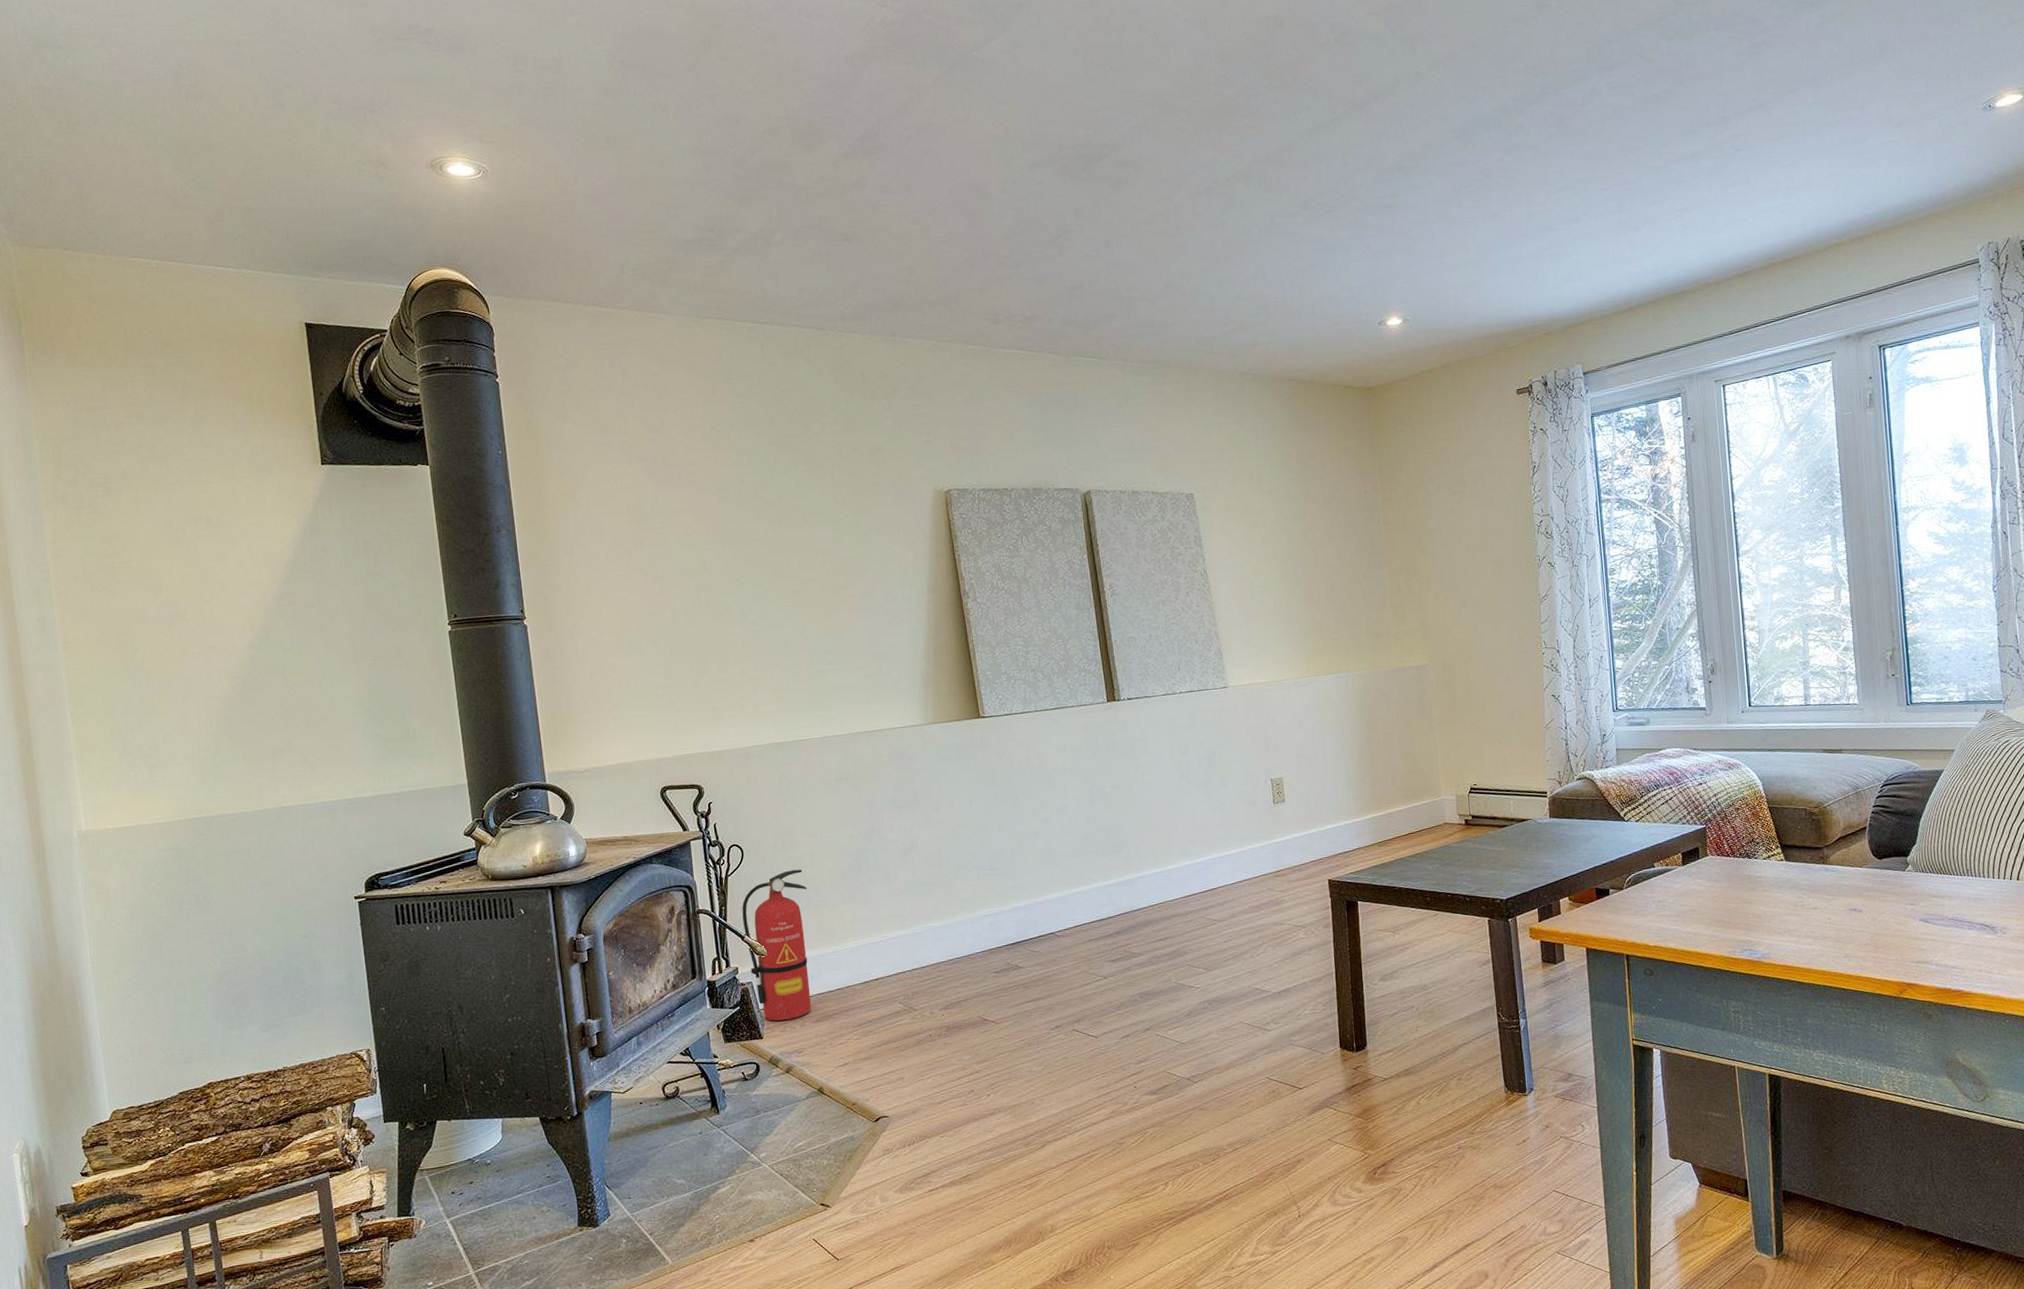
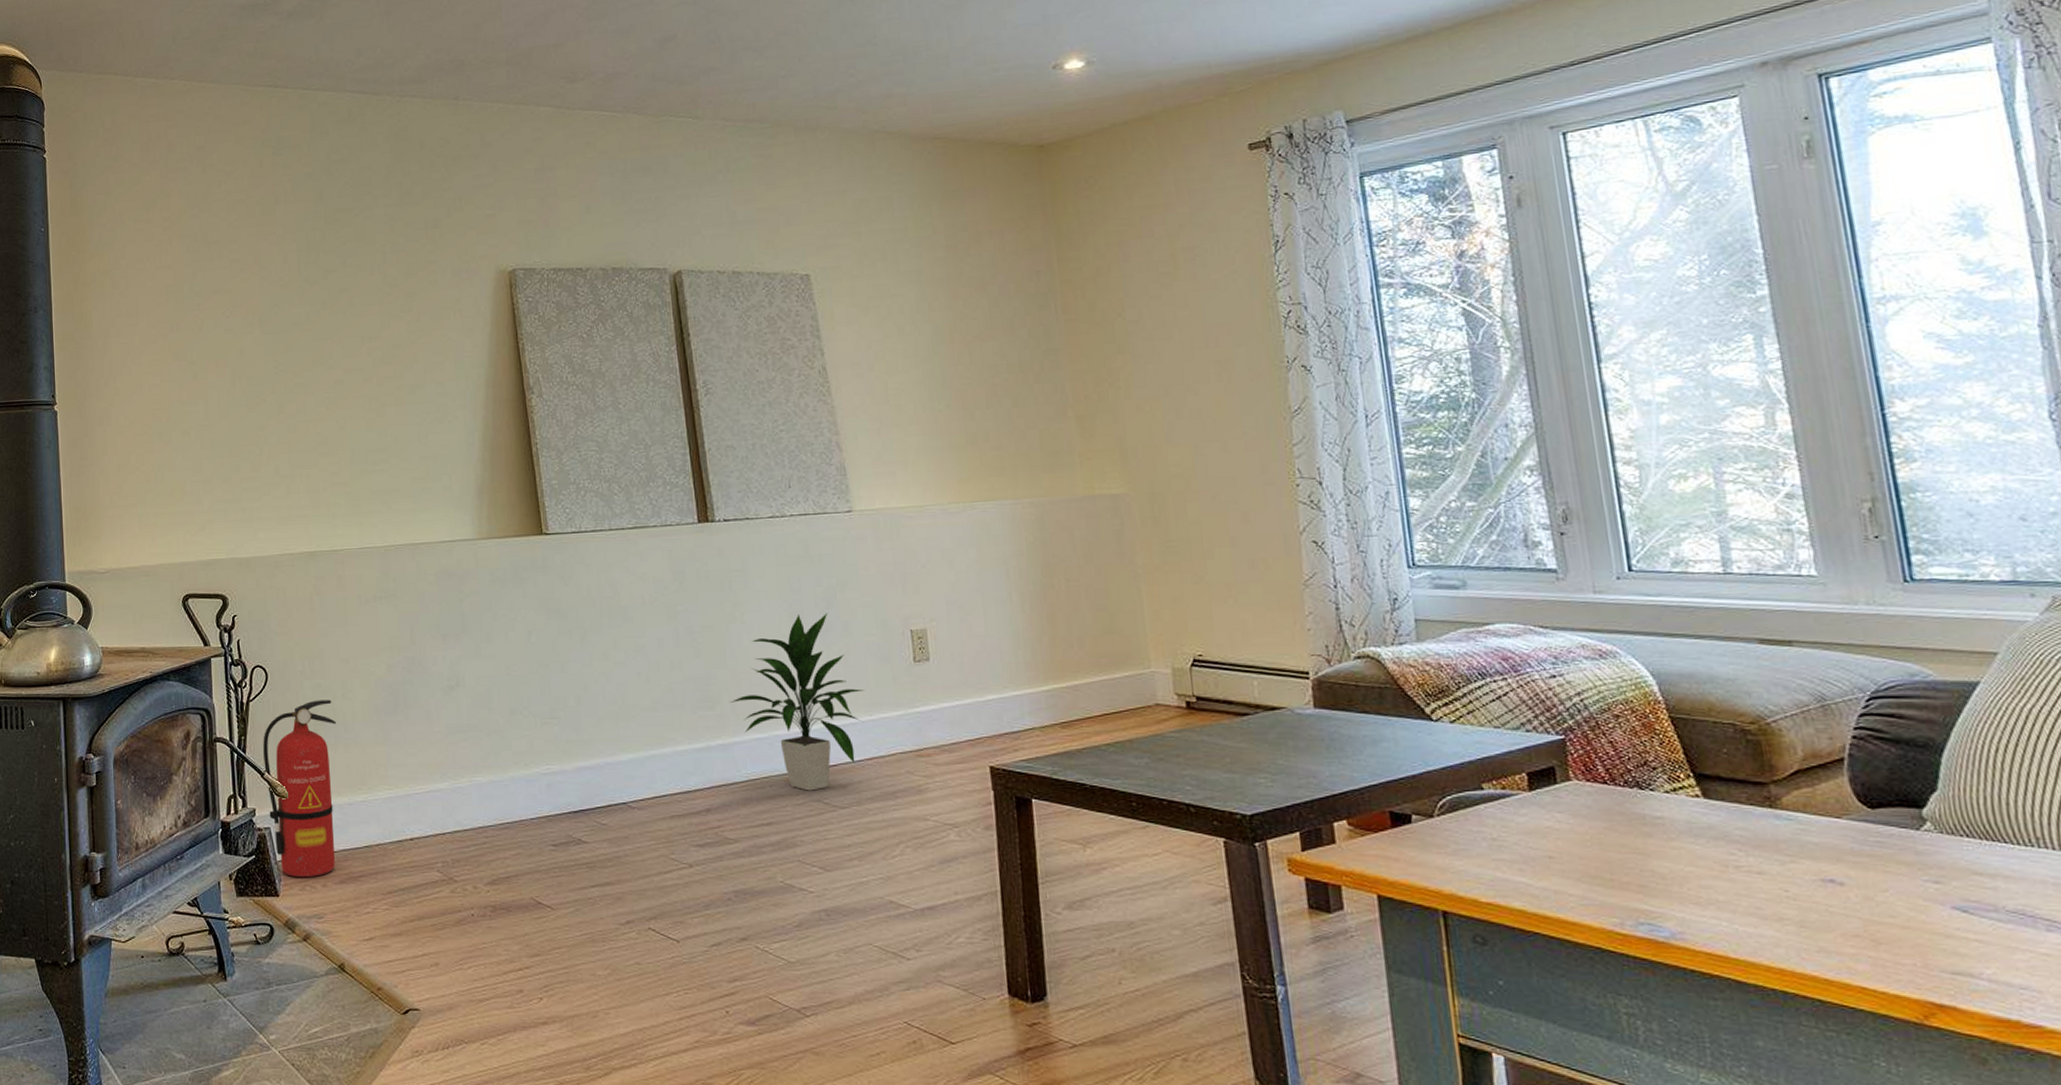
indoor plant: none [1133,769,1237,911] -> present [729,612,865,791]

